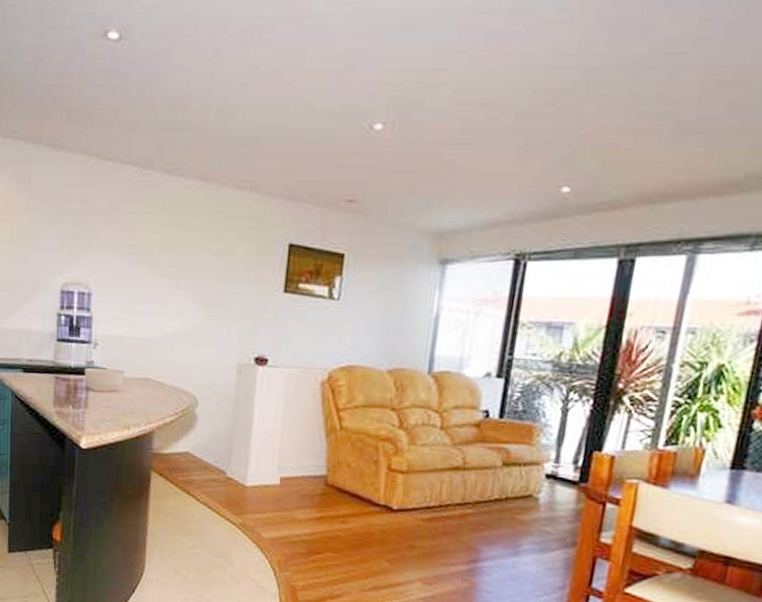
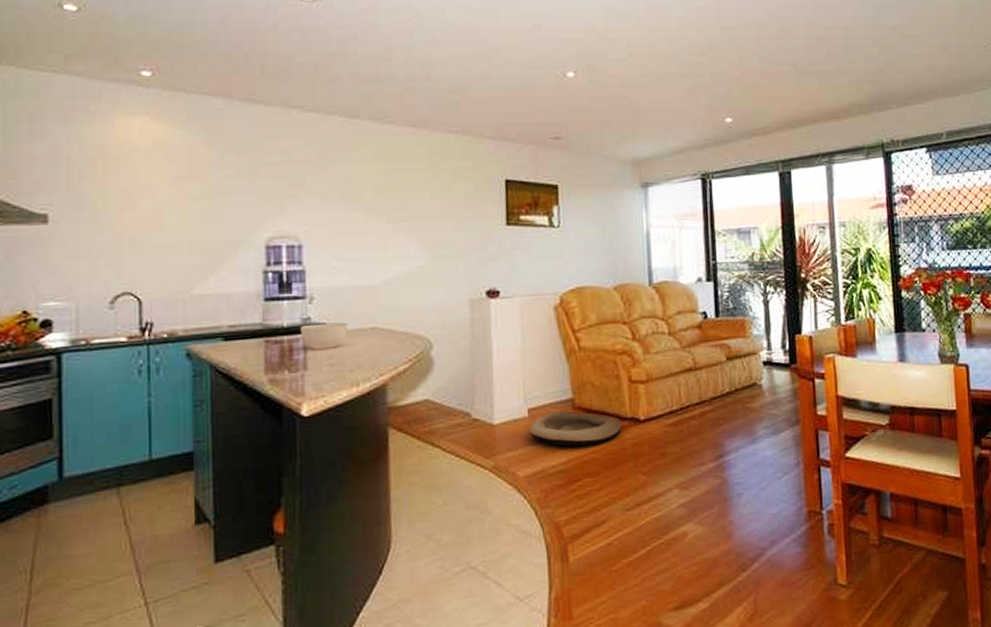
dog bed: none [278,484,373,524] -> present [529,410,622,447]

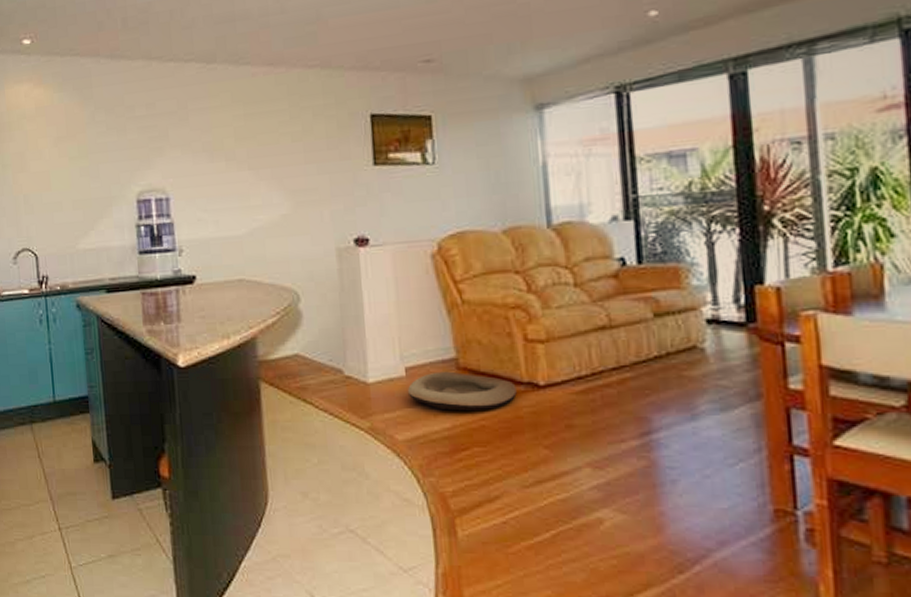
bowl: present [299,322,349,351] -> none [171,274,217,303]

